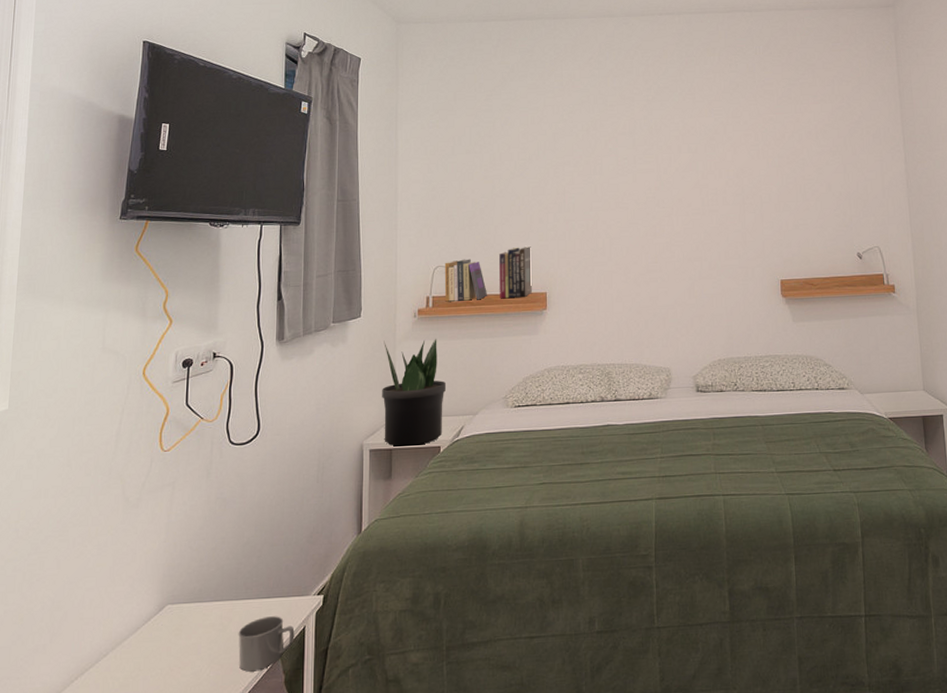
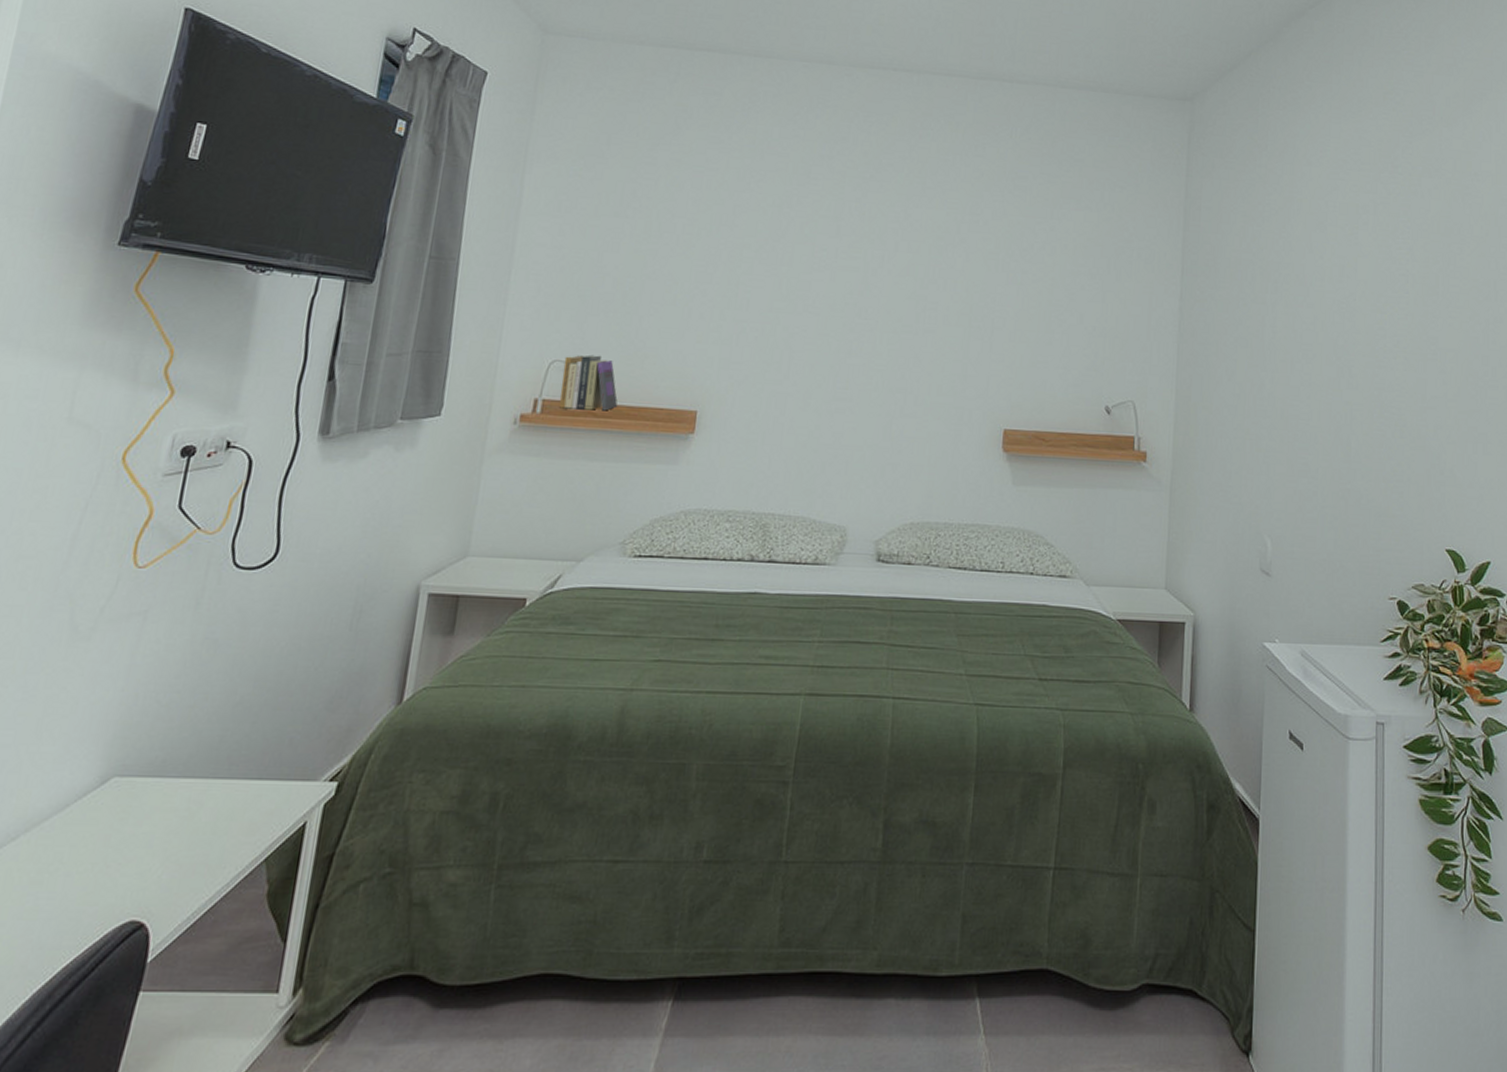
mug: present [238,616,295,672] -> none [205,804,291,877]
planter: present [382,339,445,447] -> none [450,450,545,594]
books: present [499,246,532,299] -> none [633,347,685,415]

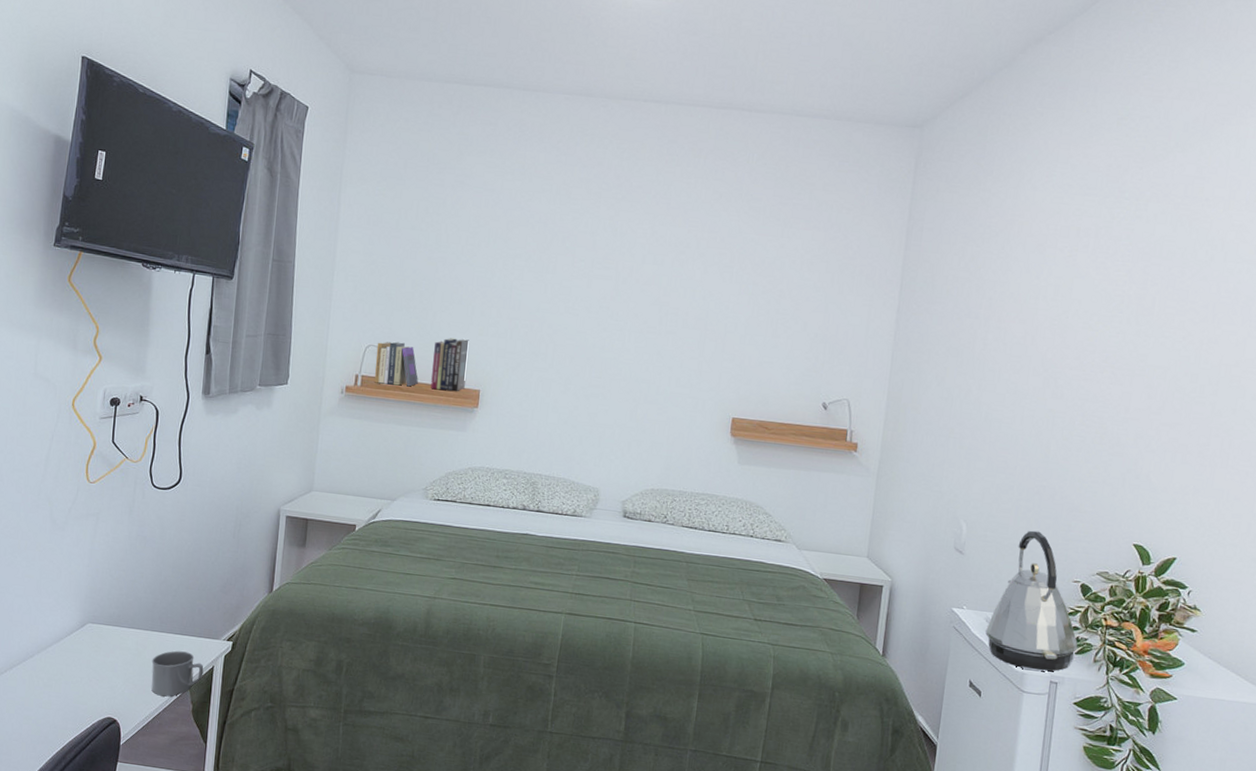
mug: none [205,804,291,877] -> present [151,650,204,697]
books: none [633,347,685,415] -> present [431,338,469,392]
kettle: none [1302,541,1402,712] -> present [985,530,1078,672]

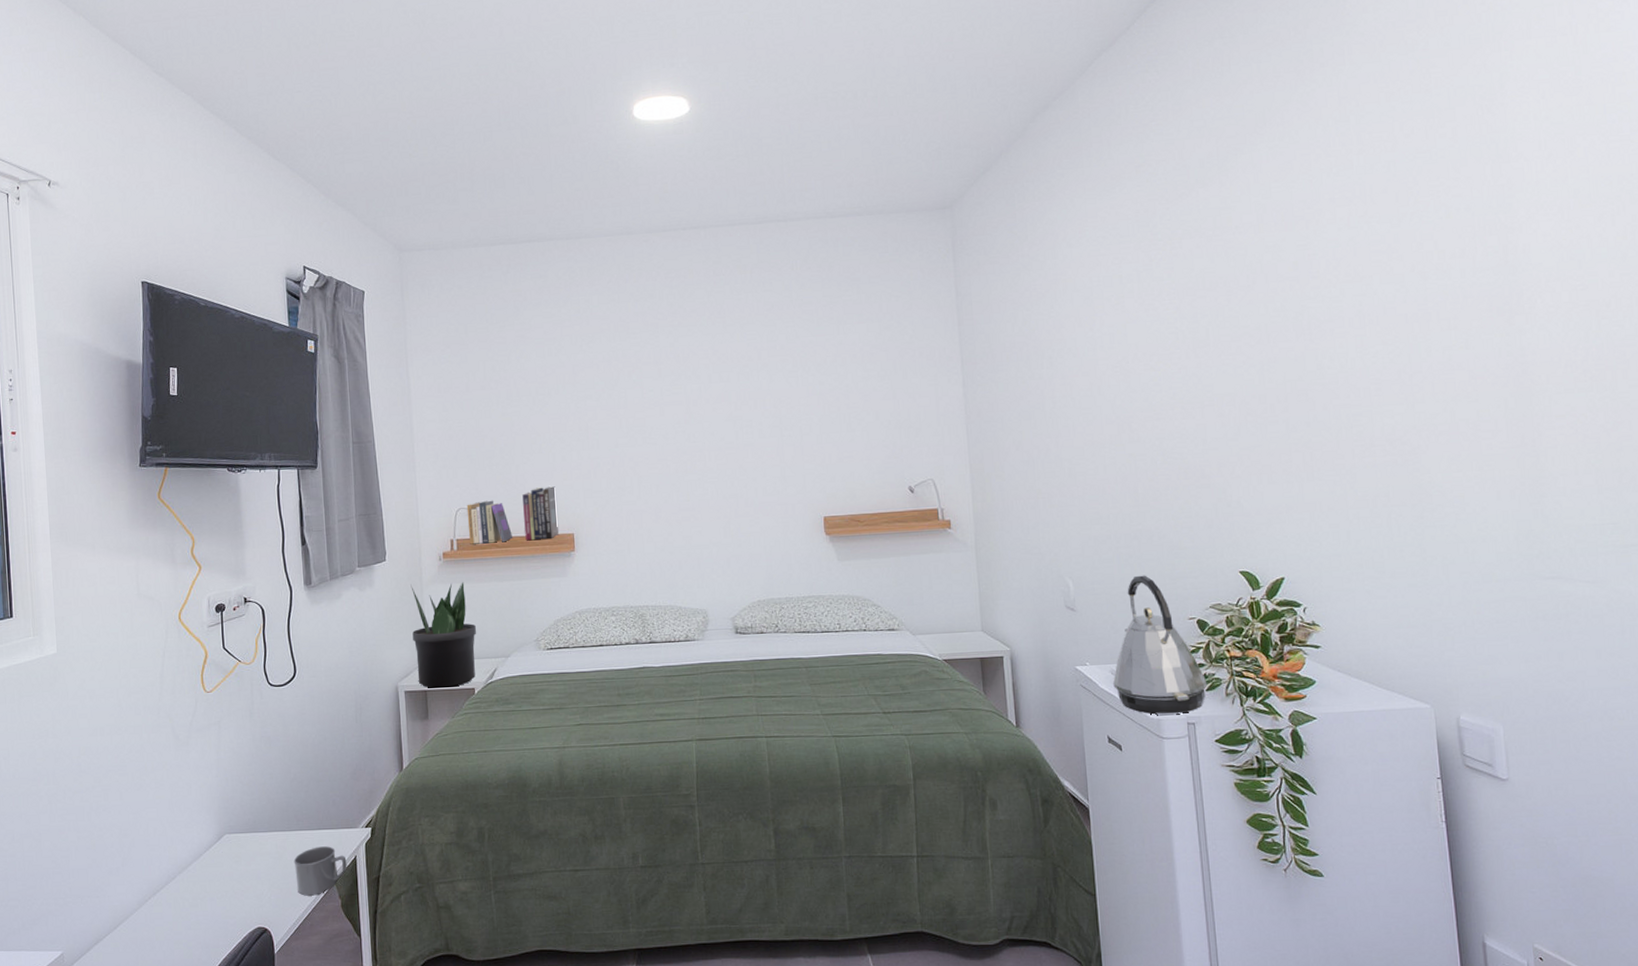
planter: none [301,412,367,520] -> present [410,582,476,688]

